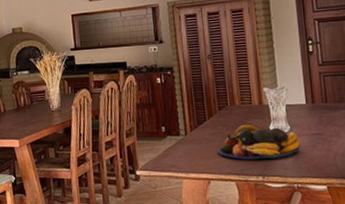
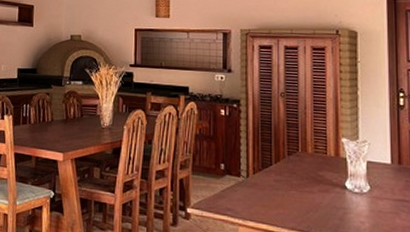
fruit bowl: present [217,124,301,160] -> none [282,176,381,221]

